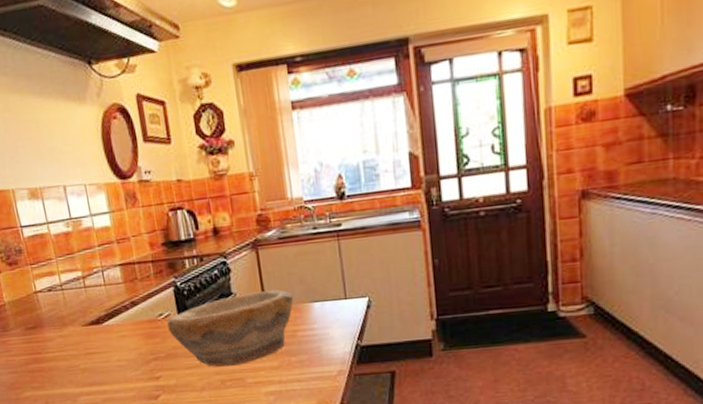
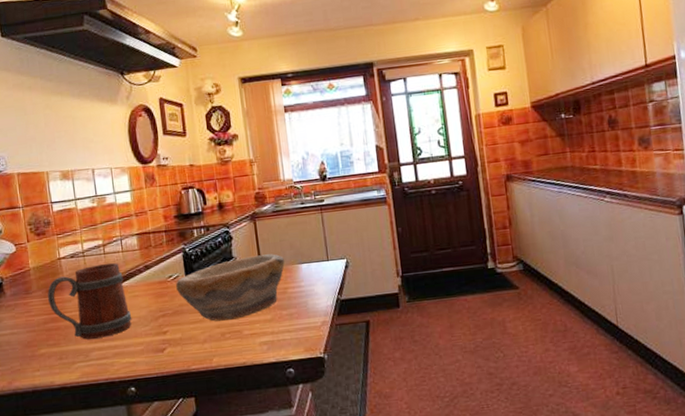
mug: none [26,298,121,383] -> present [47,263,132,340]

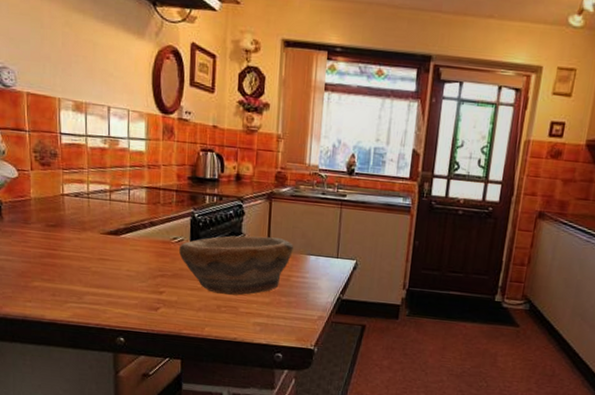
mug: present [47,263,132,340] -> none [47,209,130,284]

